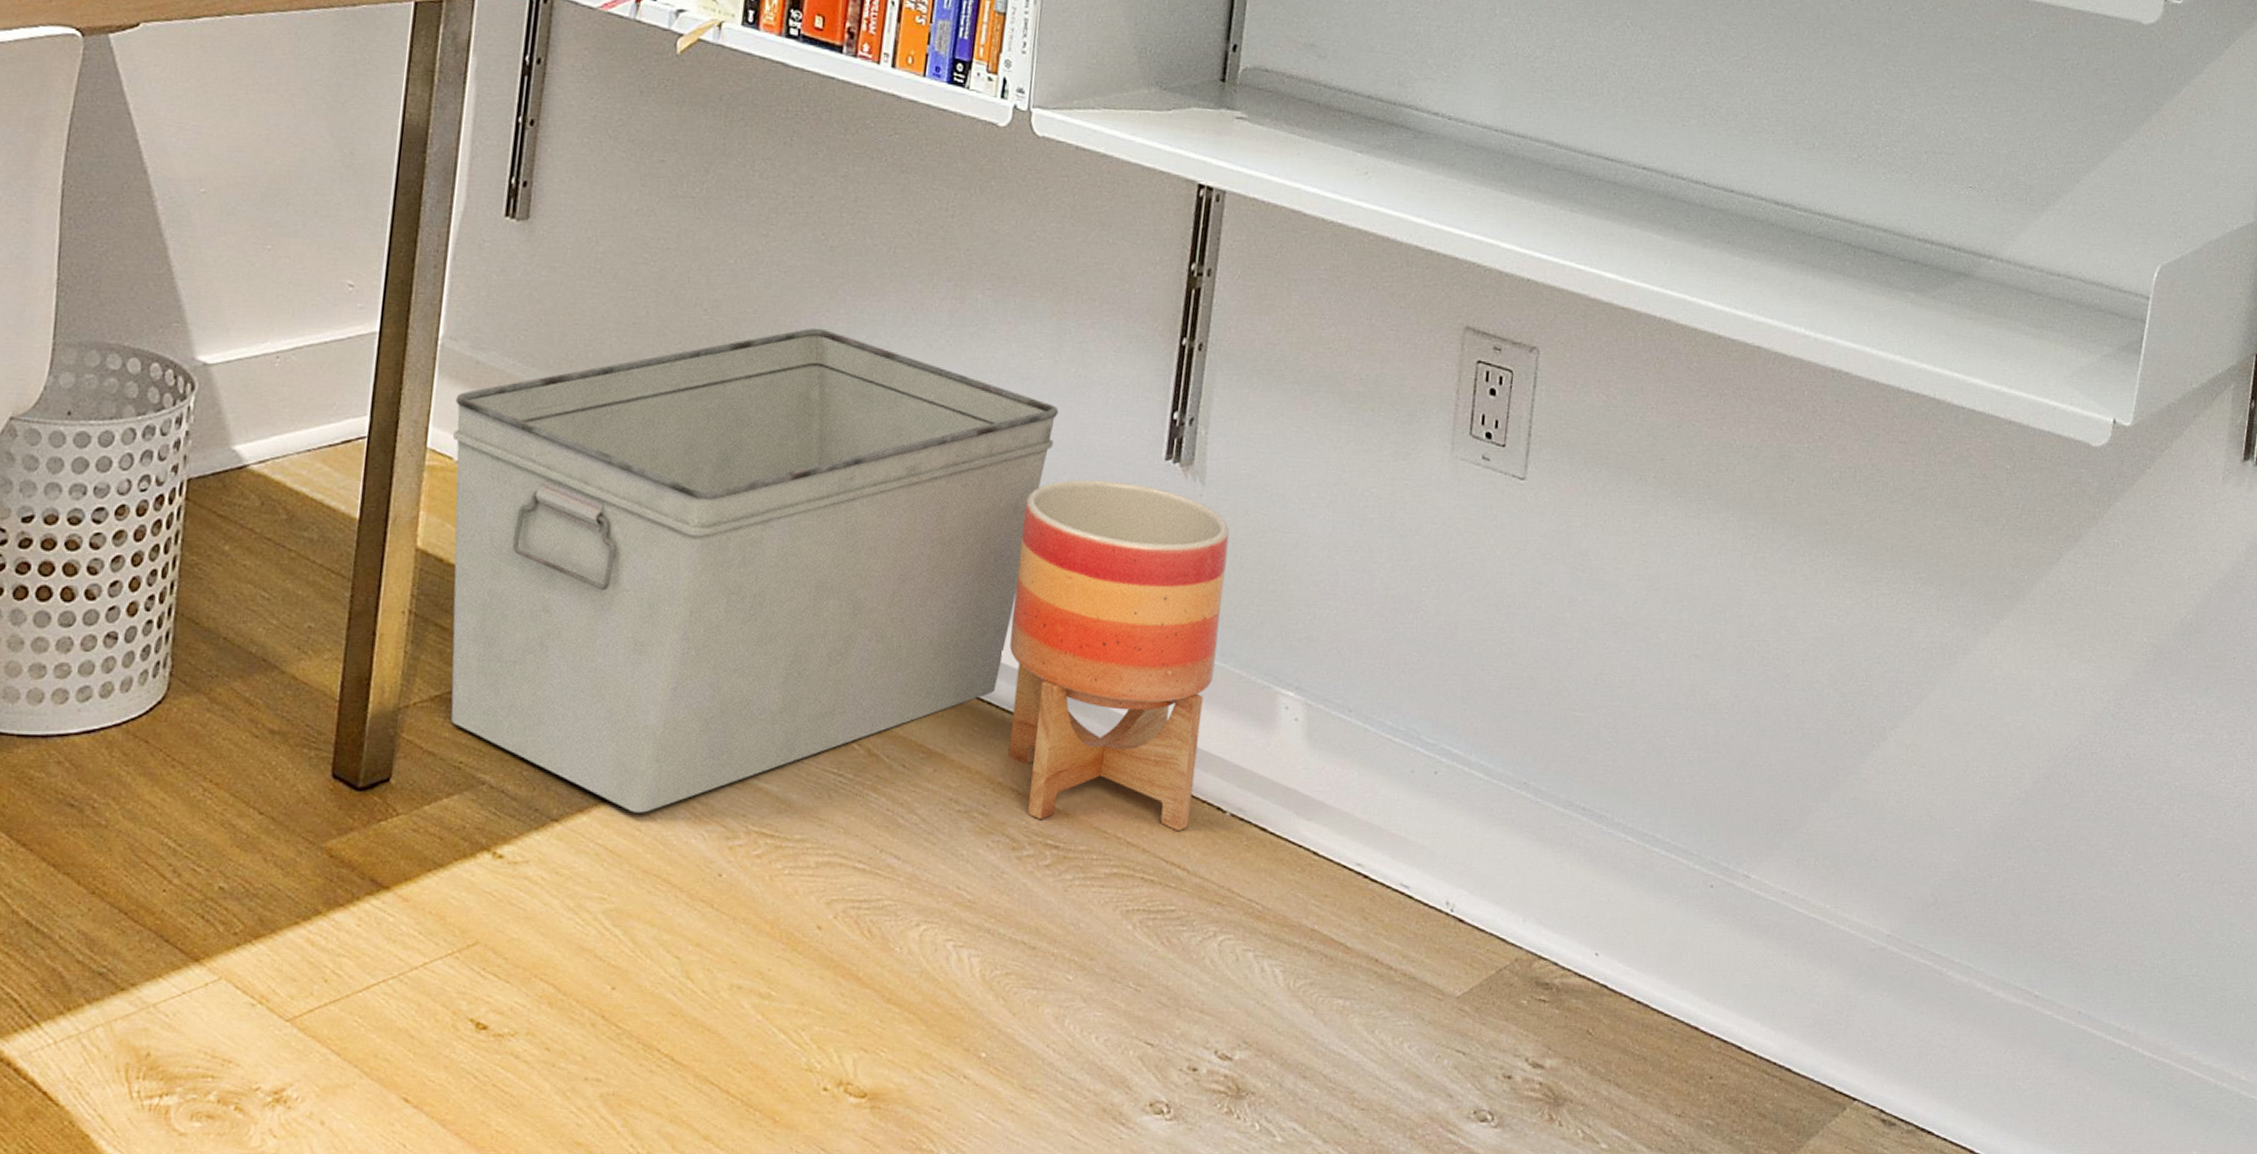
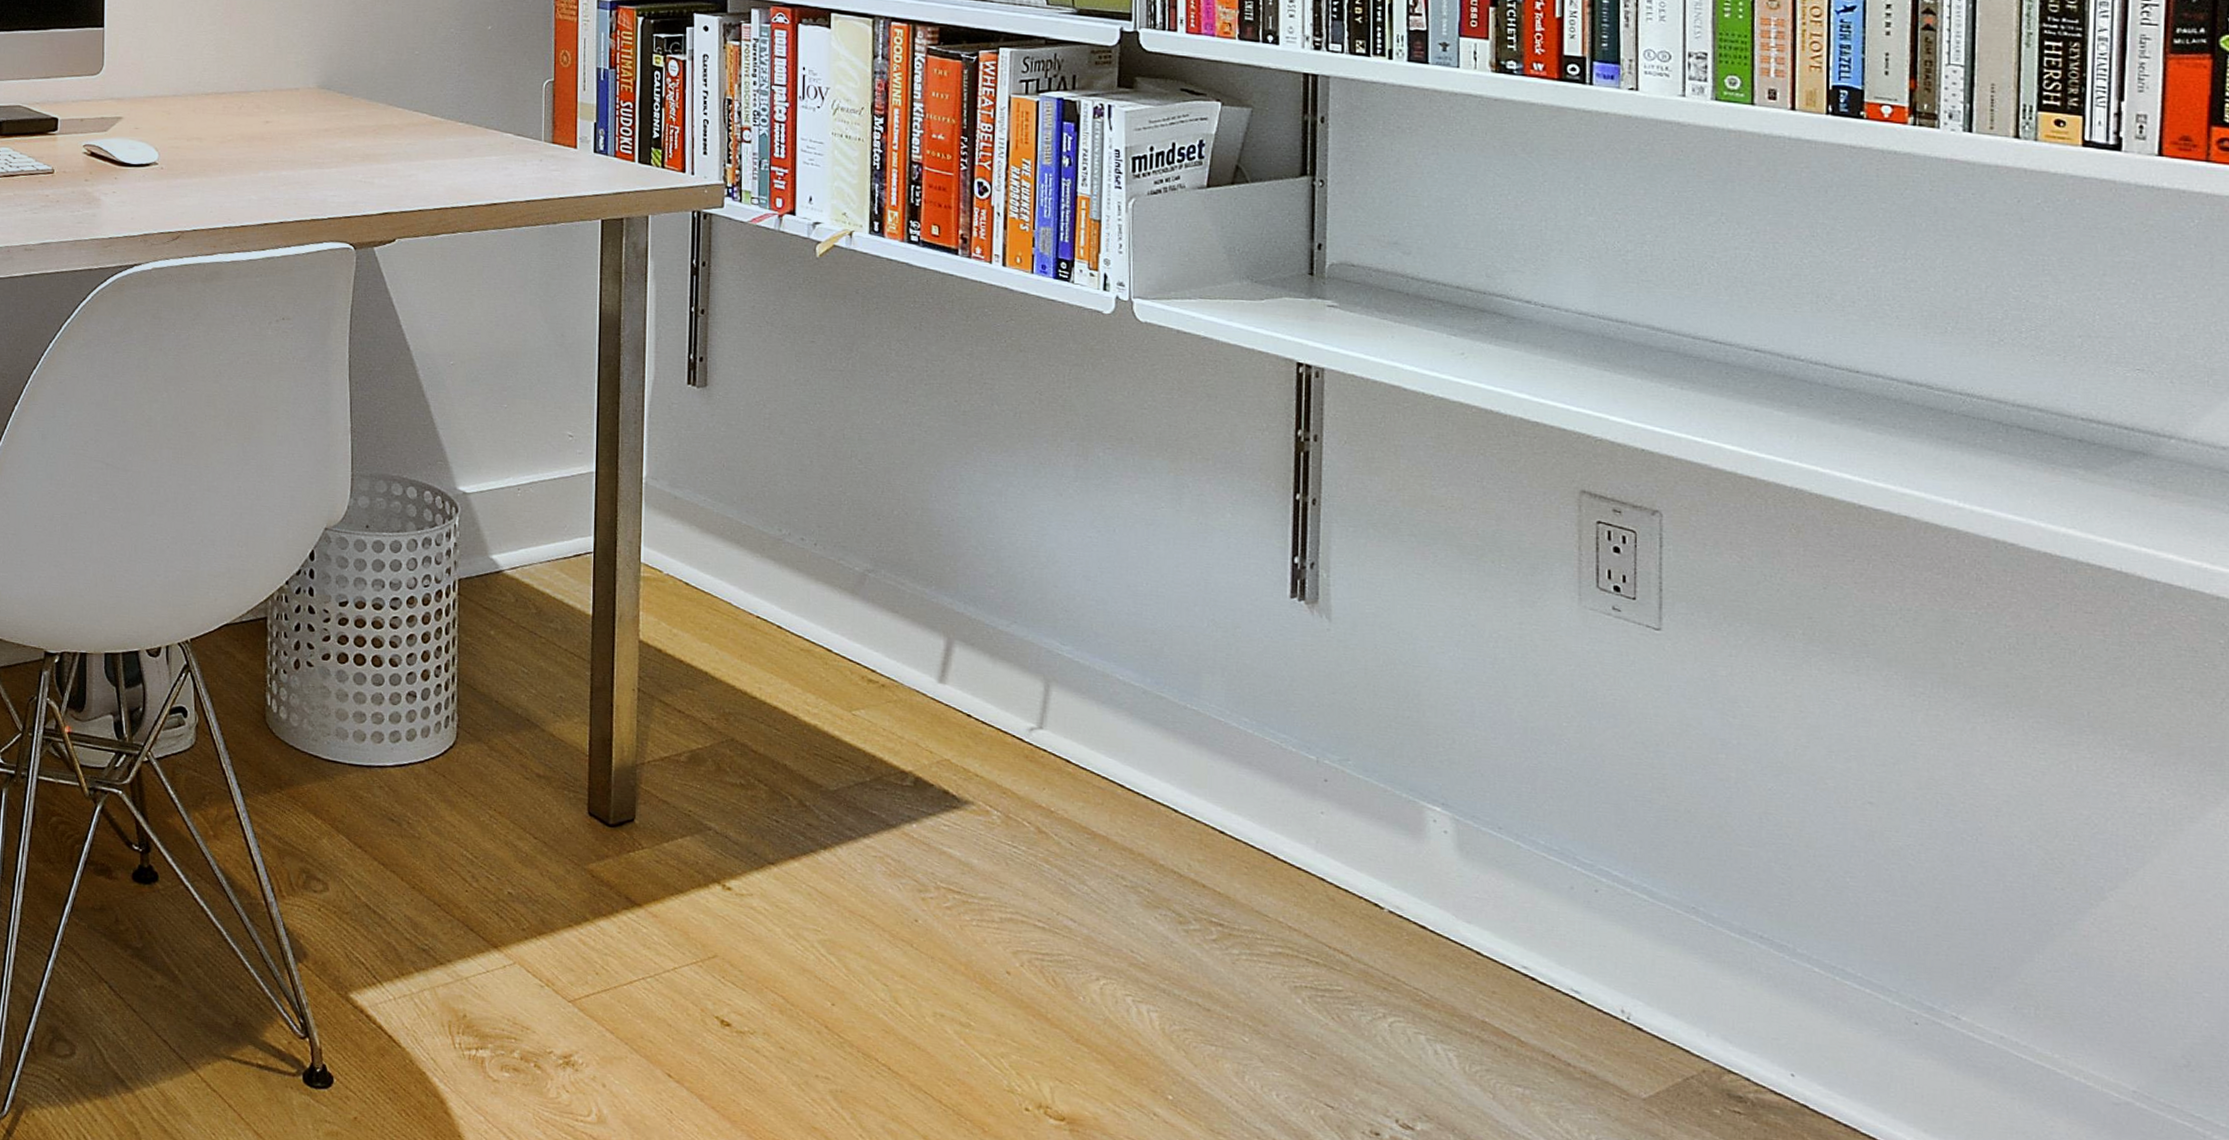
storage bin: present [451,327,1059,813] -> none [661,477,1184,864]
planter: present [1008,479,1230,832] -> none [1158,611,1360,922]

